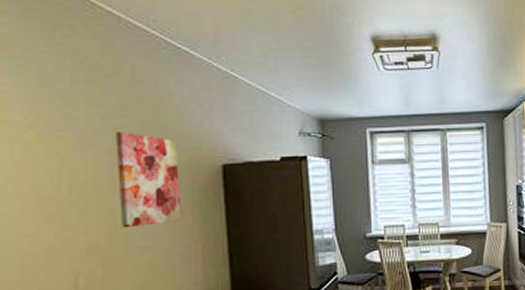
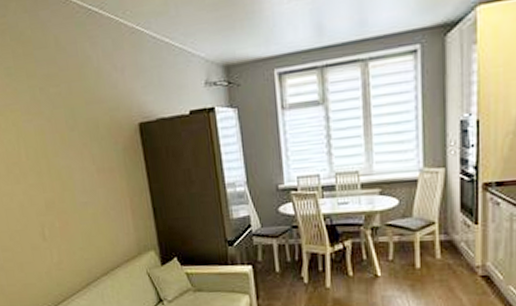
wall art: present [116,132,182,229] -> none [51,100,111,187]

